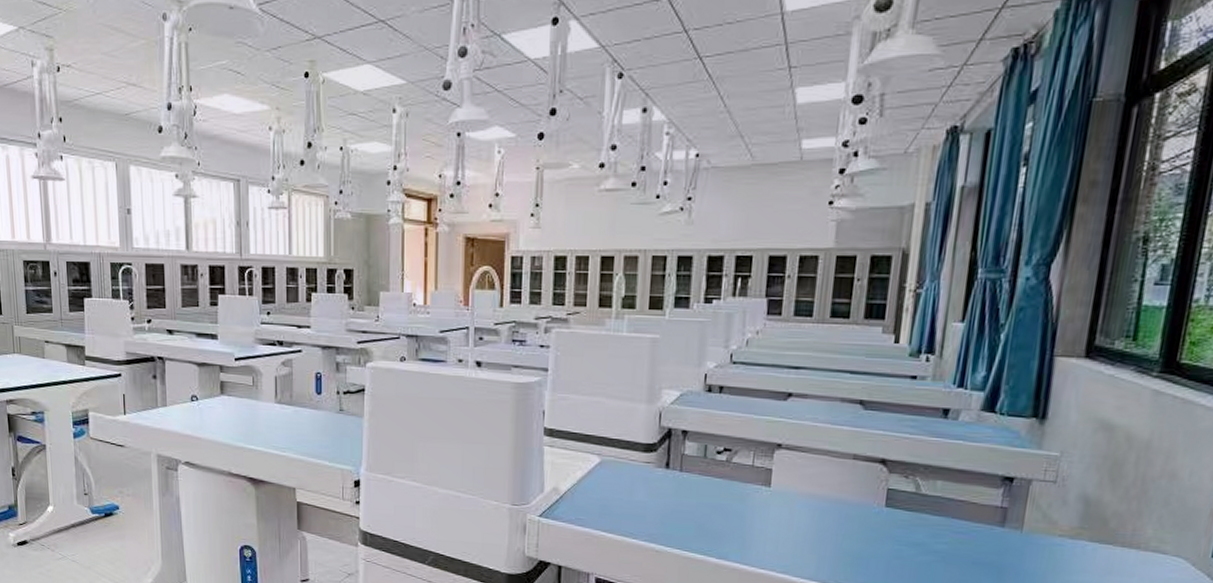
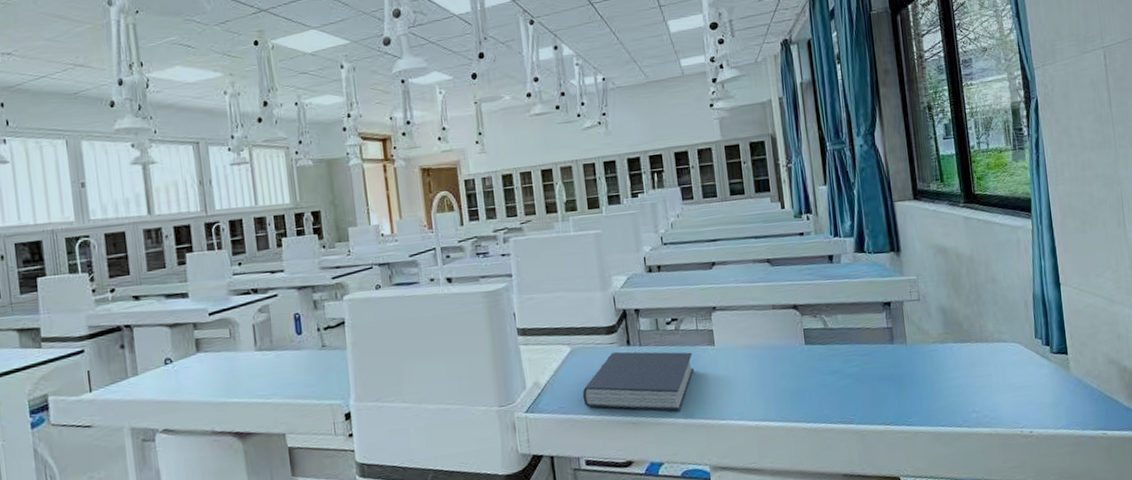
book: none [604,472,741,549] -> present [582,351,695,411]

